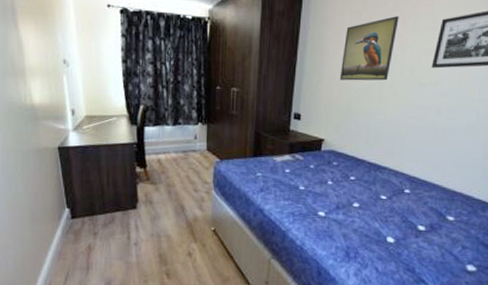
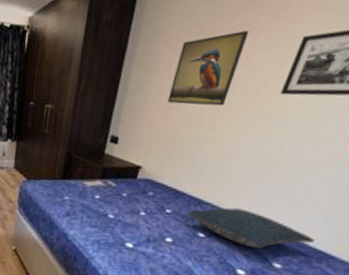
pillow: none [370,170,478,204] -> present [188,207,315,248]

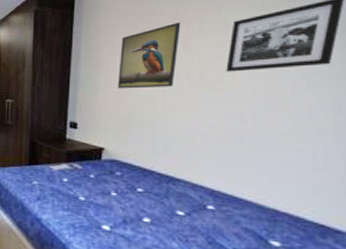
pillow: present [188,207,315,248] -> none [161,183,311,225]

